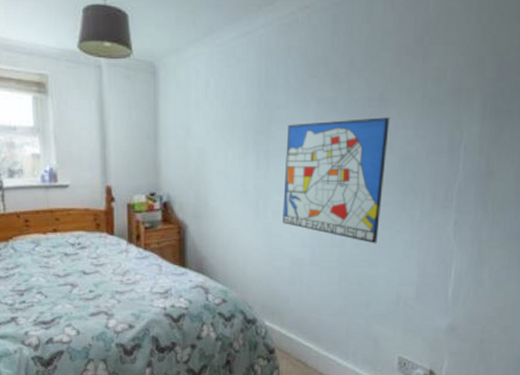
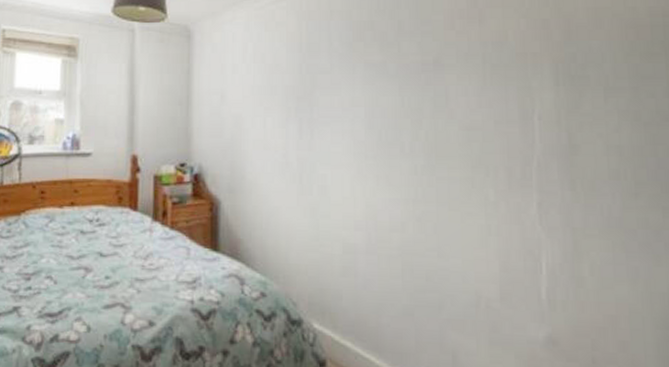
wall art: present [282,117,390,244] -> none [331,83,448,229]

